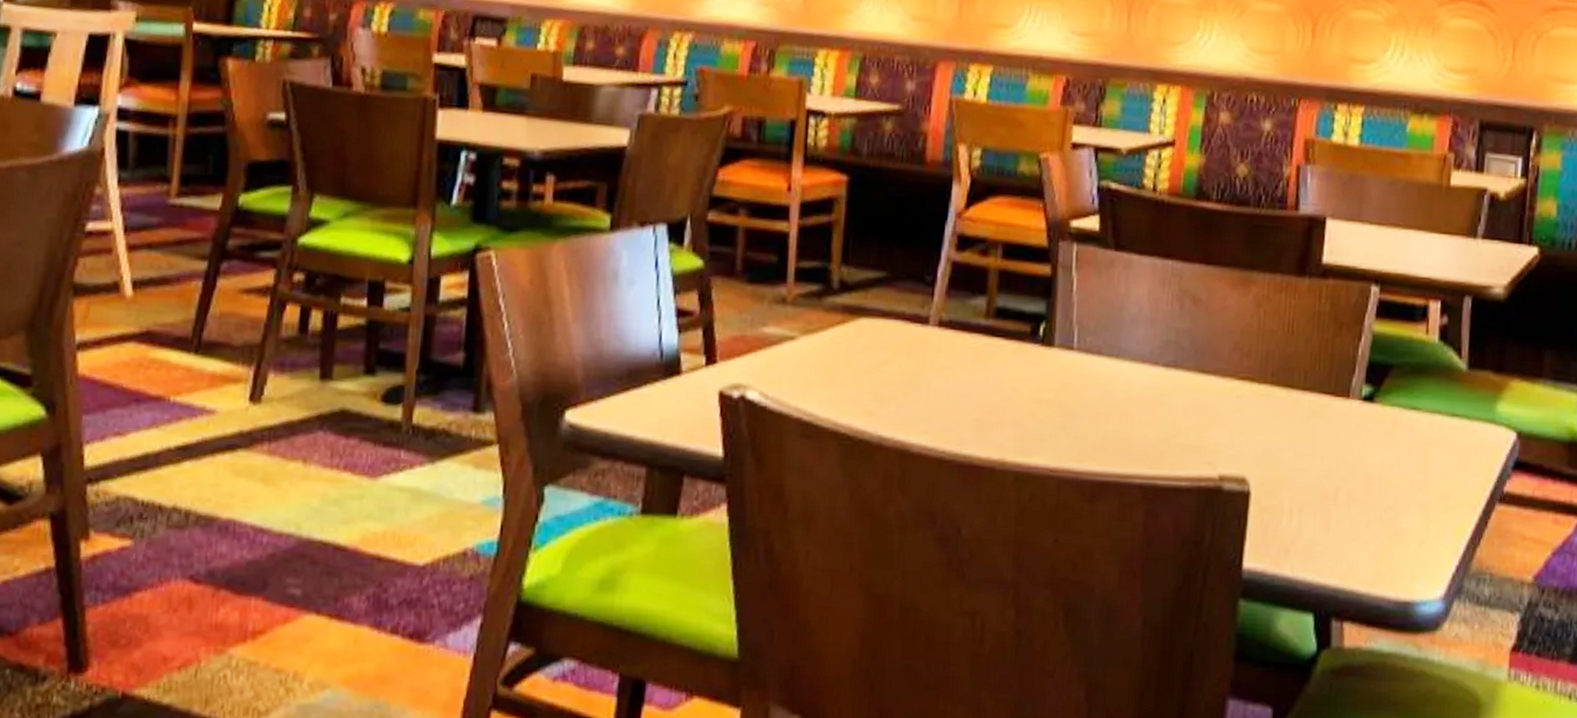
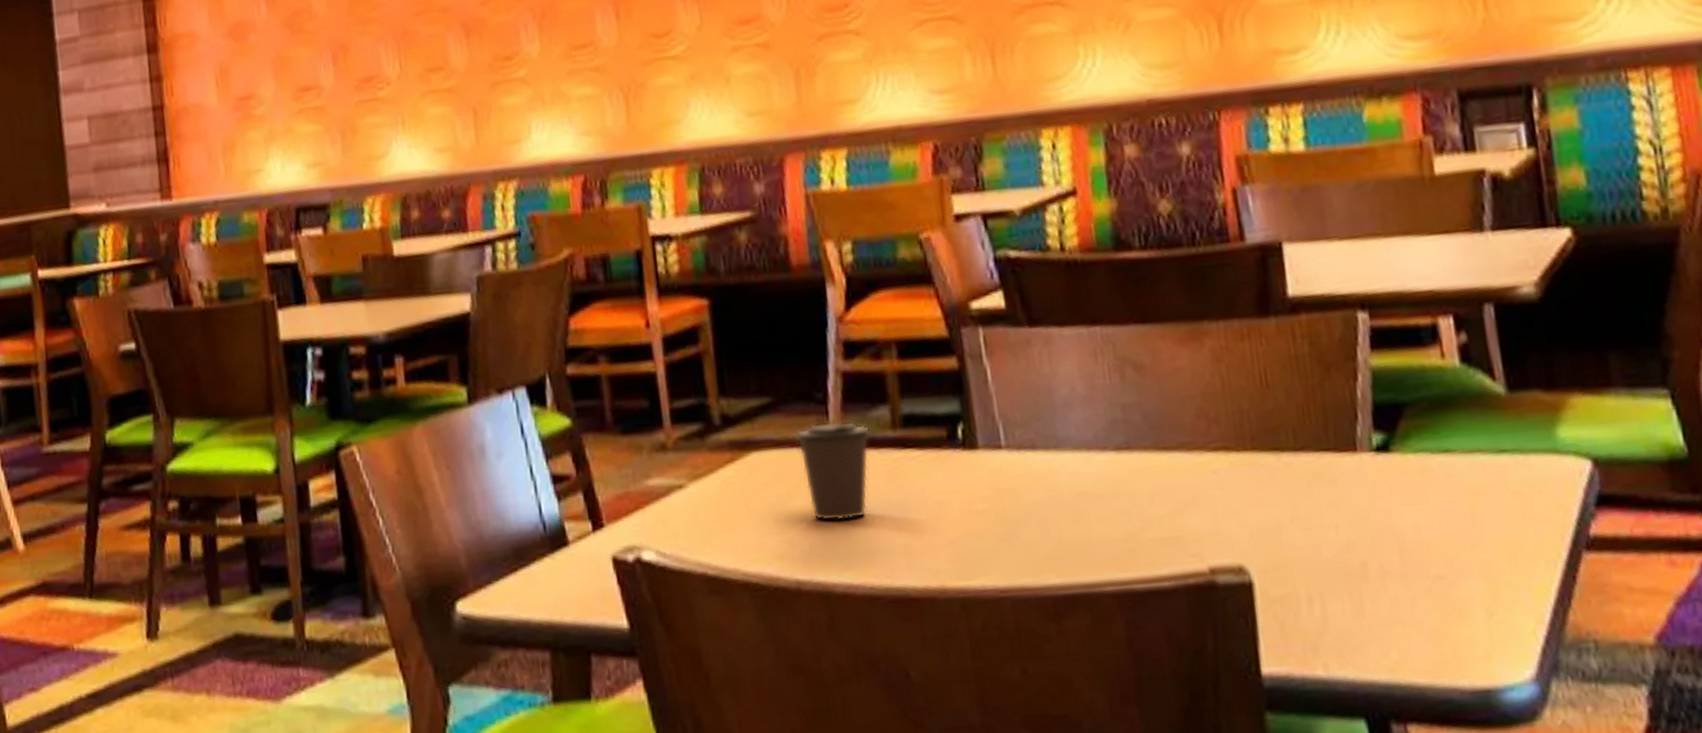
coffee cup: none [901,302,967,391] -> present [795,421,871,521]

